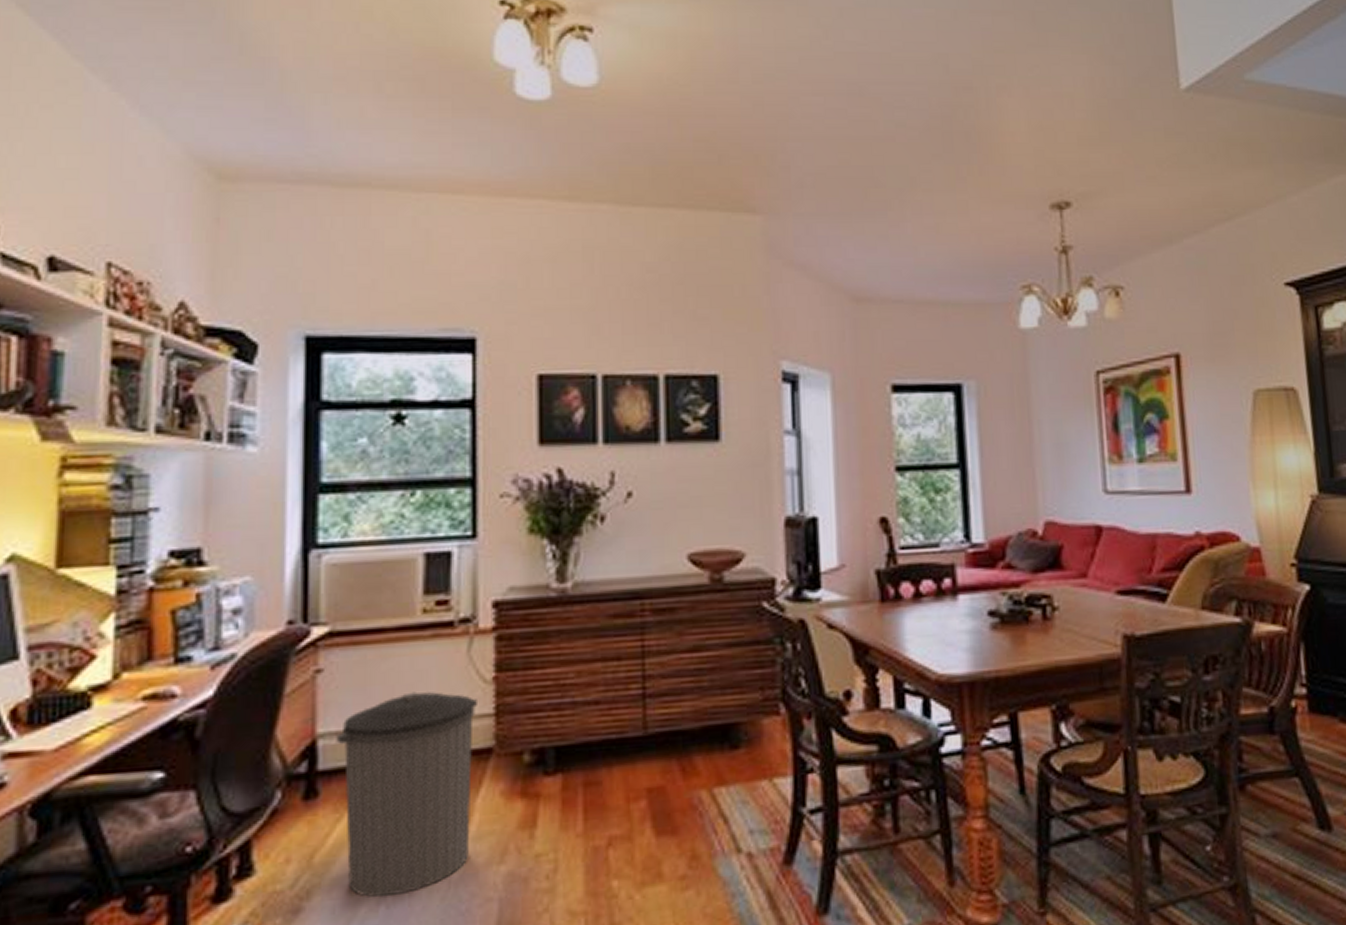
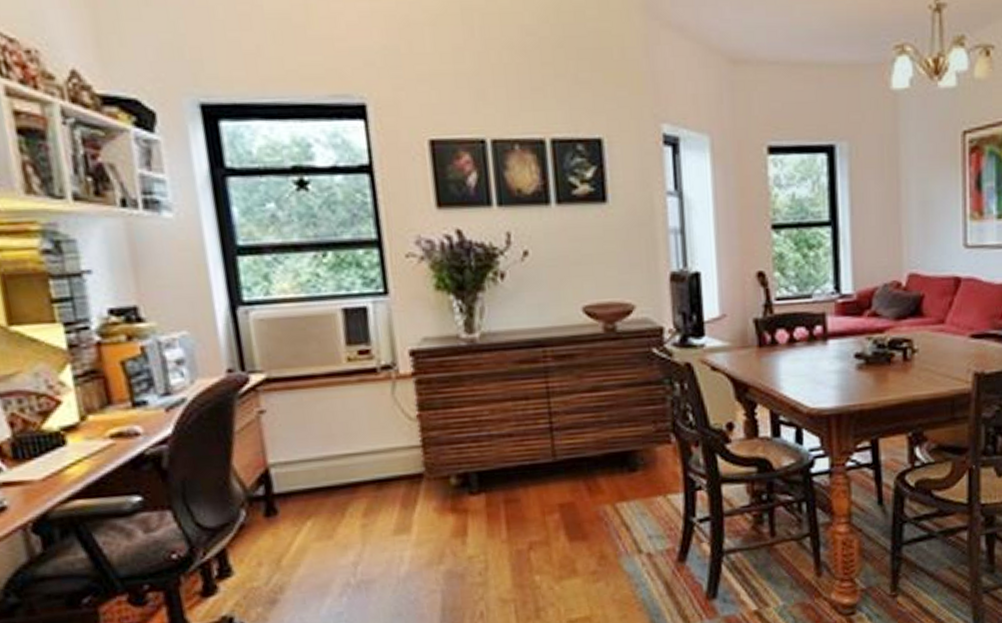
trash can: present [336,692,477,898] -> none [285,428,412,592]

